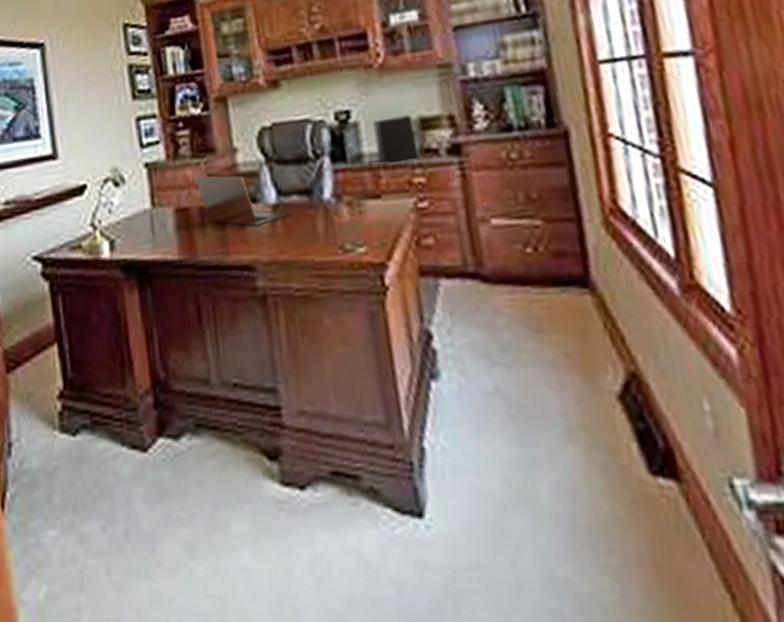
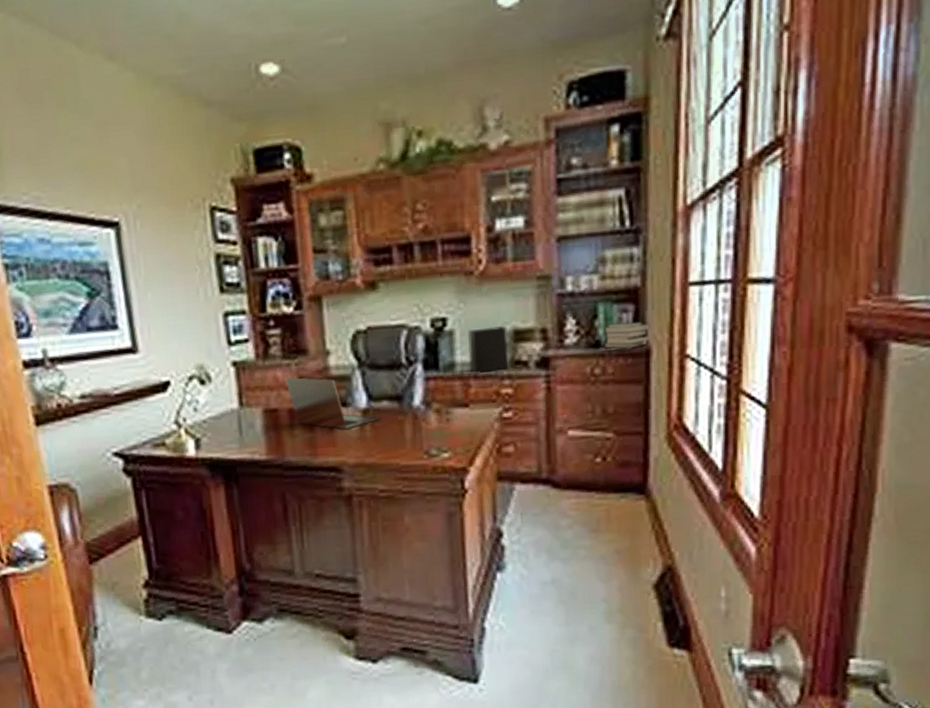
books: none [514,102,565,132] -> present [604,321,649,349]

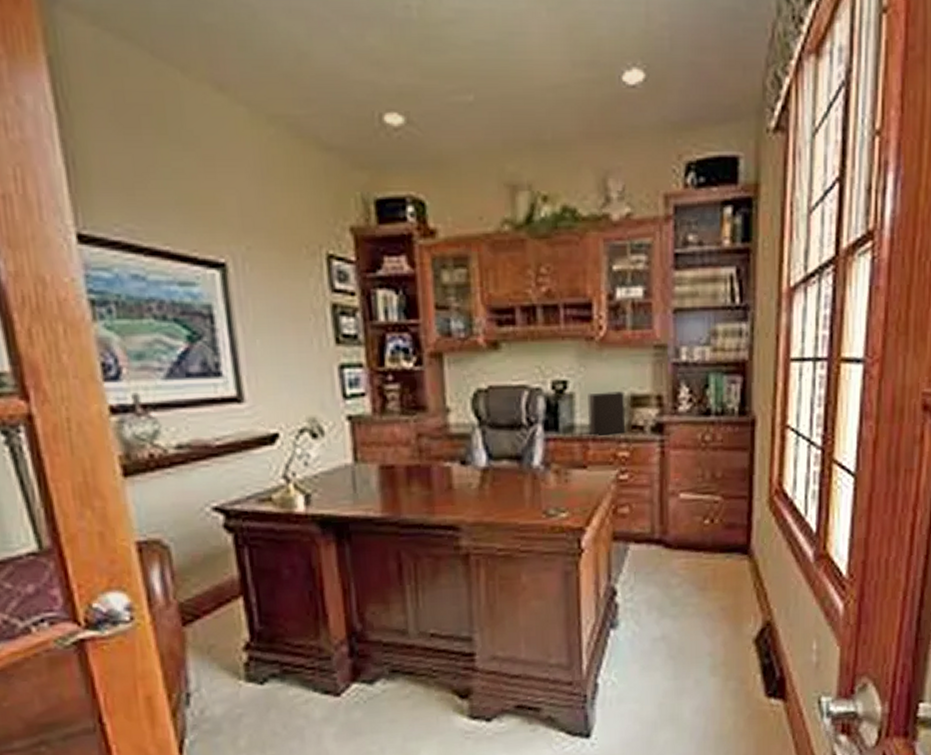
laptop: present [285,377,380,430] -> none [402,434,499,488]
books: present [604,321,649,349] -> none [714,393,754,418]

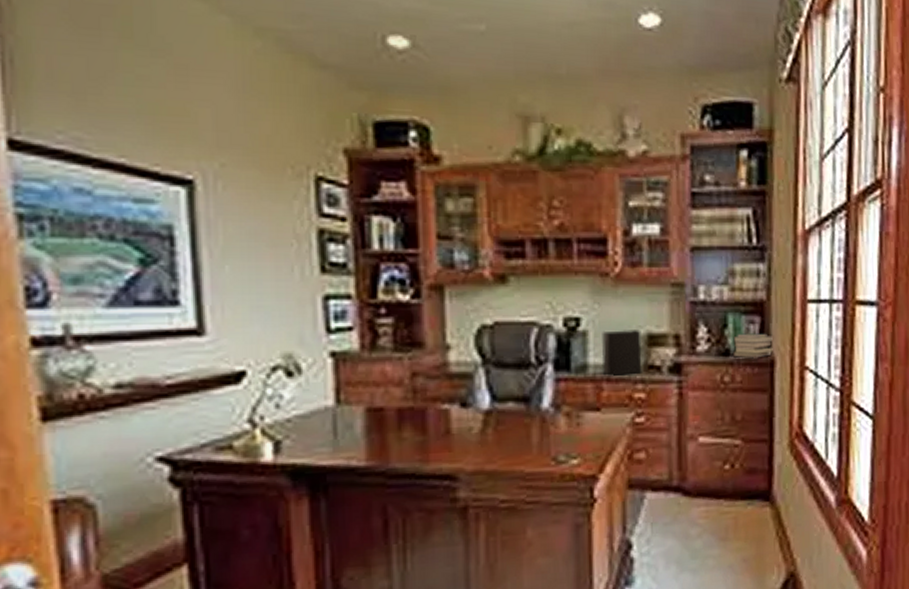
books: none [714,393,754,418] -> present [733,333,773,358]

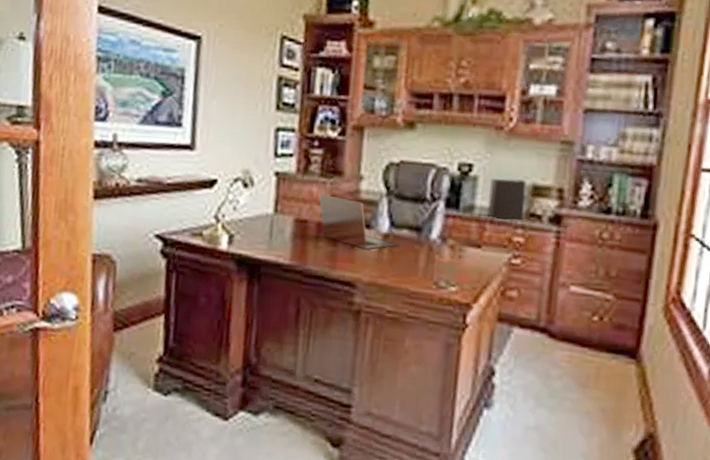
laptop: none [395,373,504,433] -> present [318,194,398,250]
books: present [733,333,773,358] -> none [615,194,659,220]

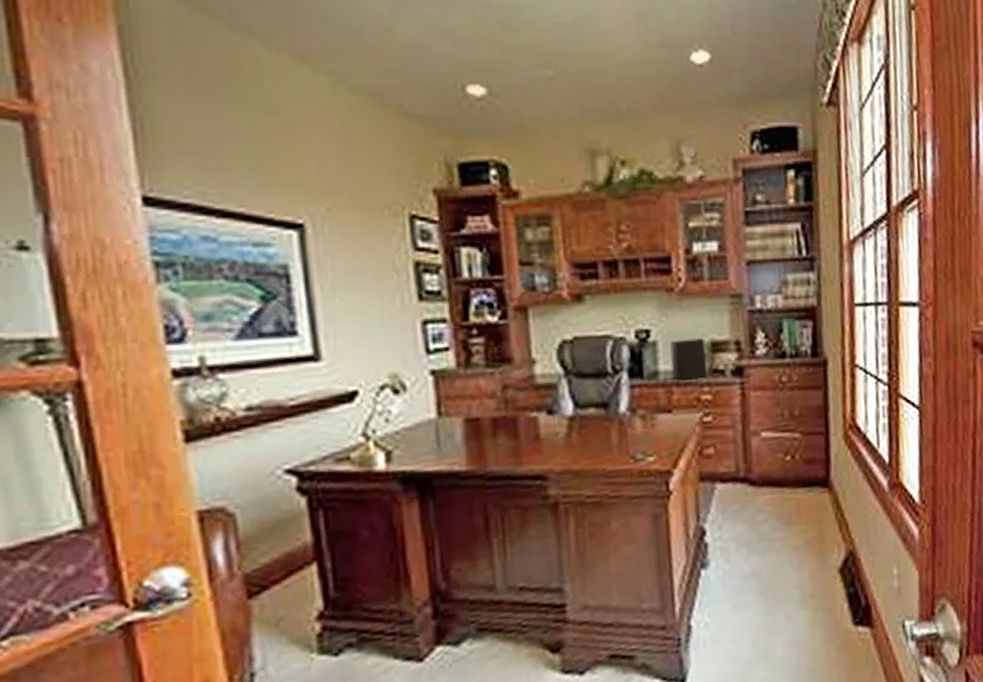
laptop: present [318,194,398,250] -> none [488,386,586,437]

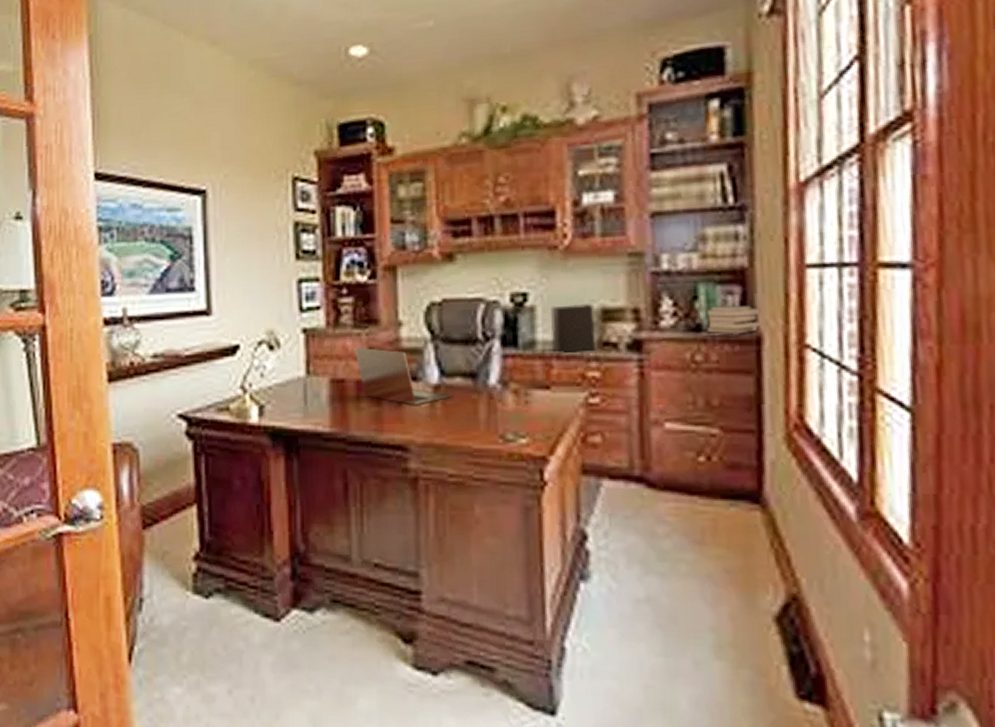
laptop: none [488,386,586,437] -> present [354,348,452,406]
books: none [788,336,825,359] -> present [705,305,759,335]

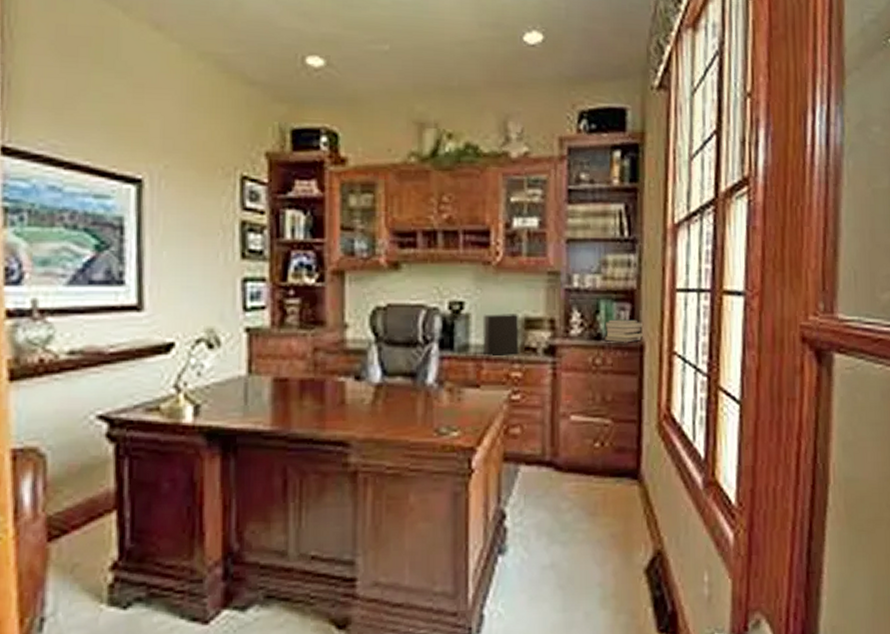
laptop: present [354,348,452,406] -> none [299,348,392,404]

